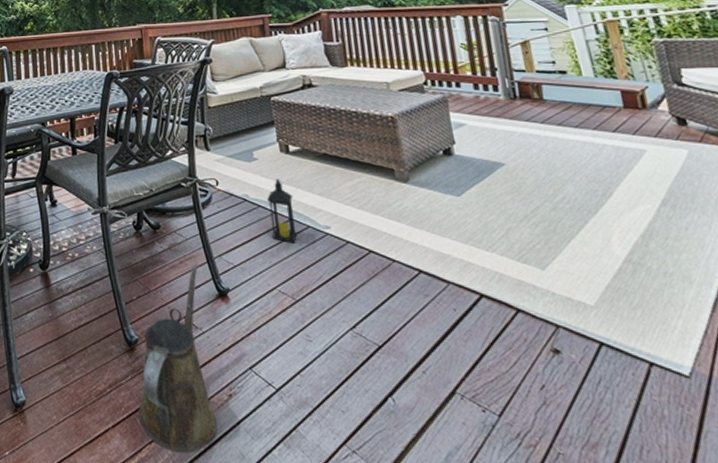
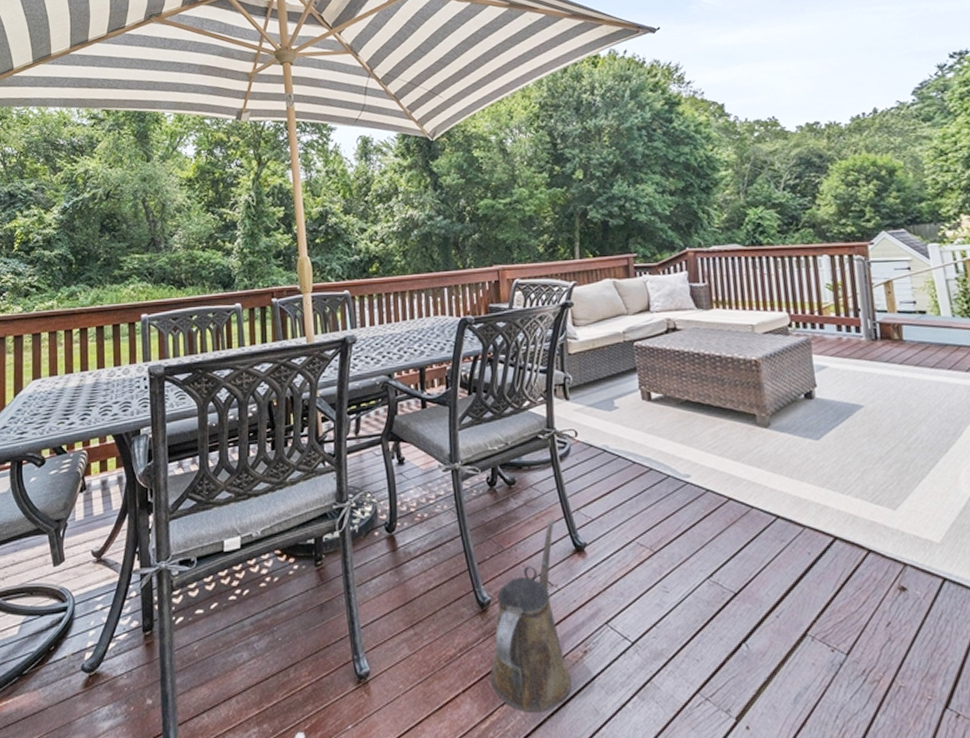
lantern: present [267,179,297,243] -> none [627,428,657,494]

